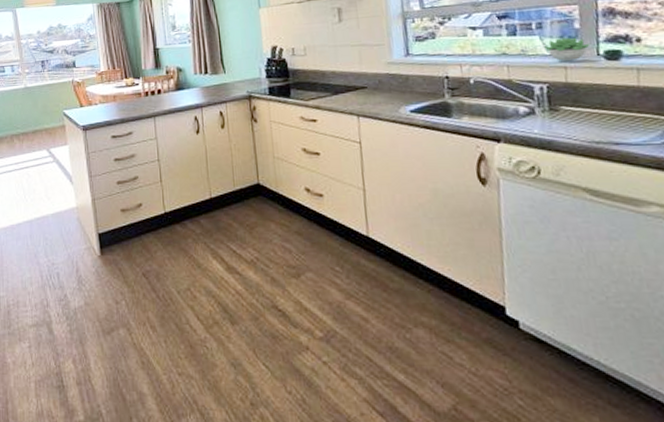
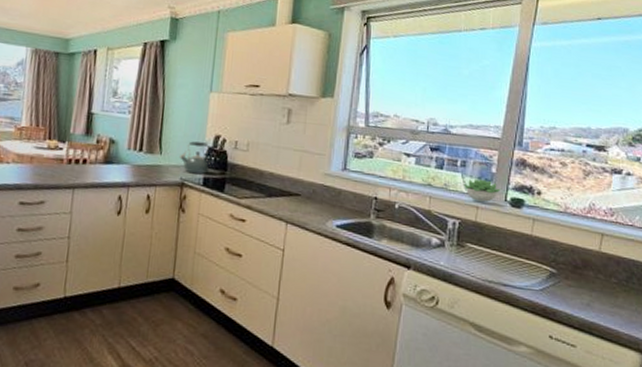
kettle: none [241,55,273,86] -> present [178,141,210,175]

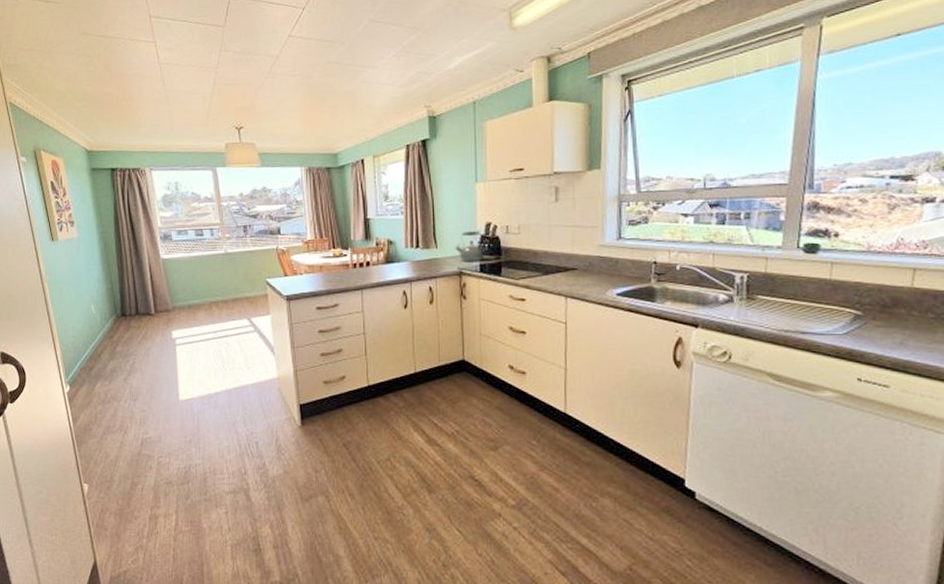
succulent plant: present [464,178,501,203] -> none [750,229,792,253]

